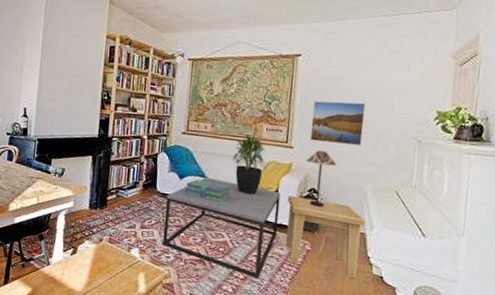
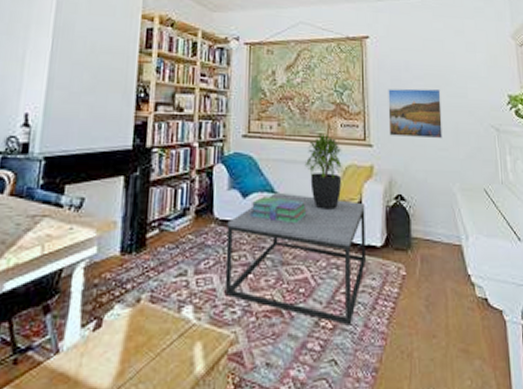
side table: present [286,196,365,279] -> none [374,207,460,307]
table lamp: present [306,150,337,207] -> none [388,147,421,218]

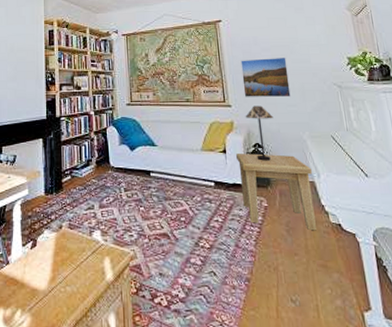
coffee table: present [224,193,366,326] -> none [121,146,233,246]
stack of books: present [250,196,307,224] -> none [137,149,182,169]
potted plant: present [304,135,344,210] -> none [177,100,209,157]
side table: none [374,207,460,307] -> present [236,153,317,231]
table lamp: none [388,147,421,218] -> present [245,105,274,161]

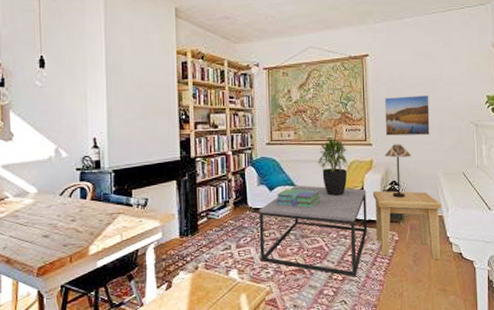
coffee table: none [121,146,233,246] -> present [259,185,367,277]
stack of books: none [137,149,182,169] -> present [276,189,320,208]
potted plant: none [177,100,209,157] -> present [317,138,349,196]

